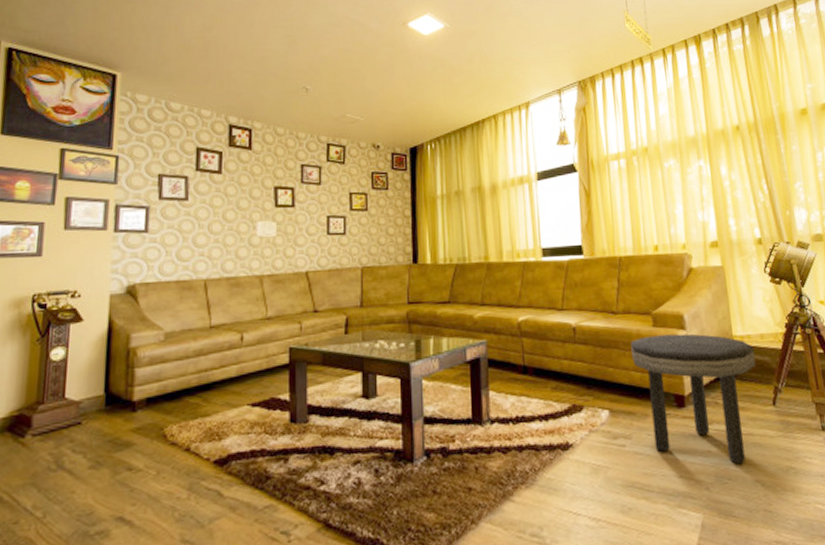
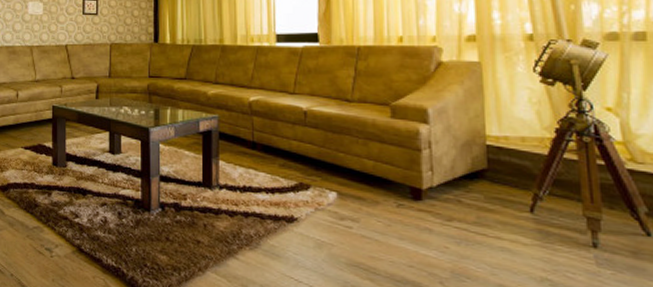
side table: present [630,333,757,464] -> none [365,126,513,265]

